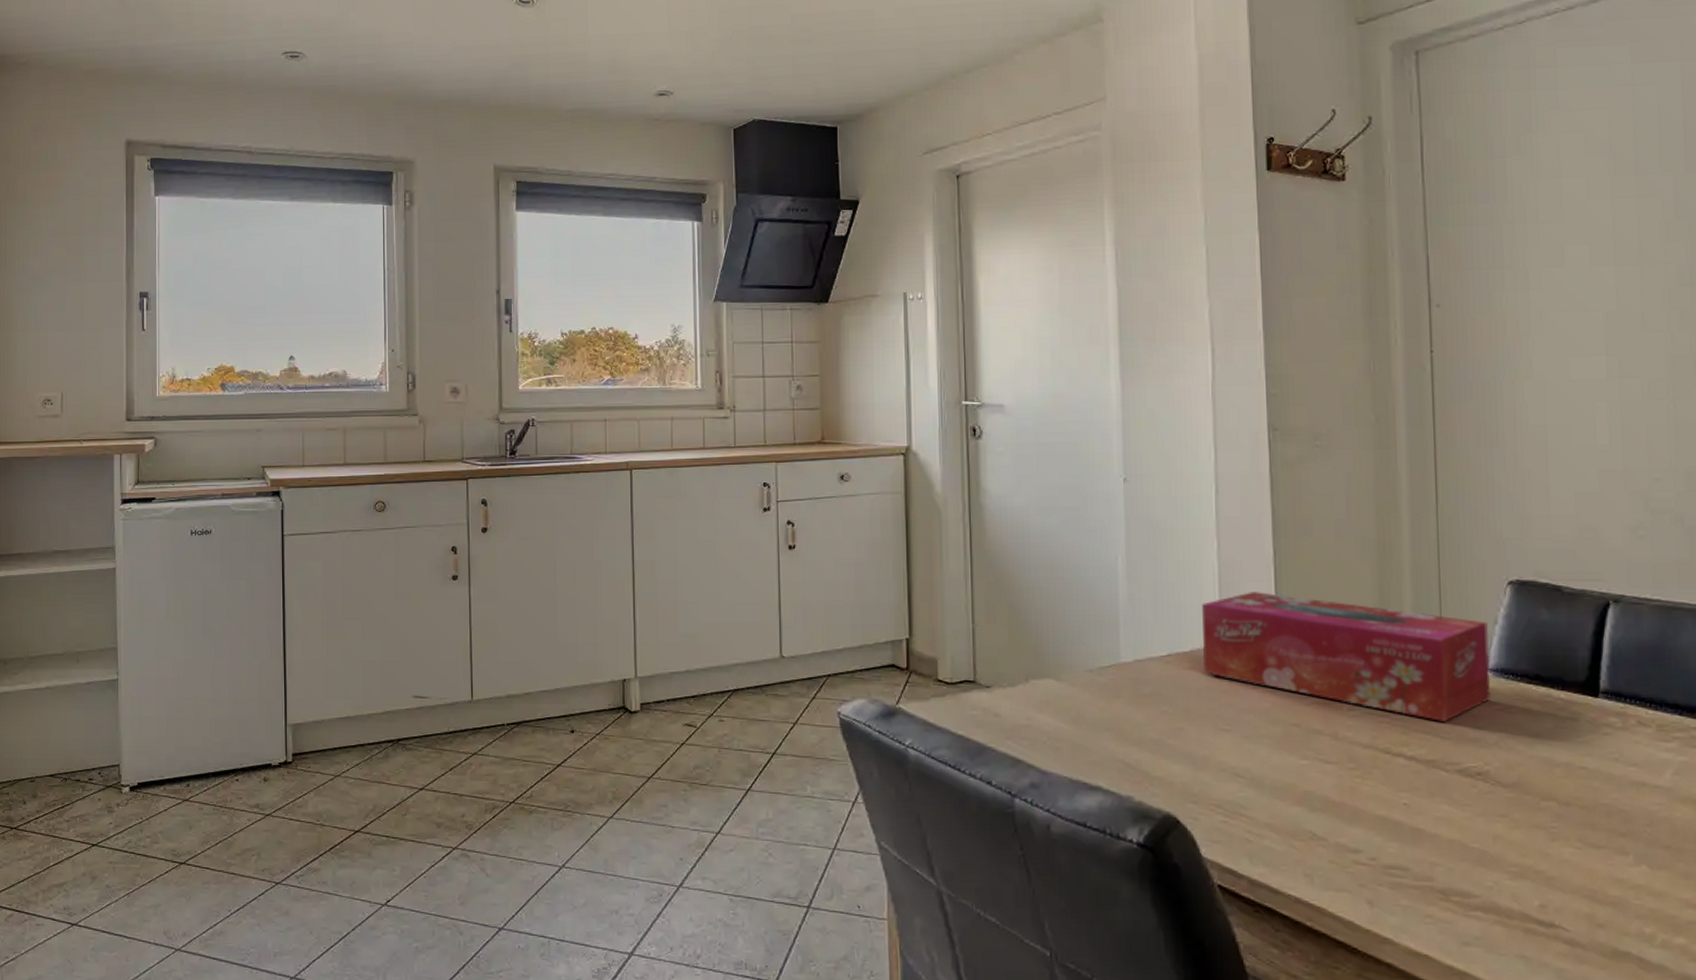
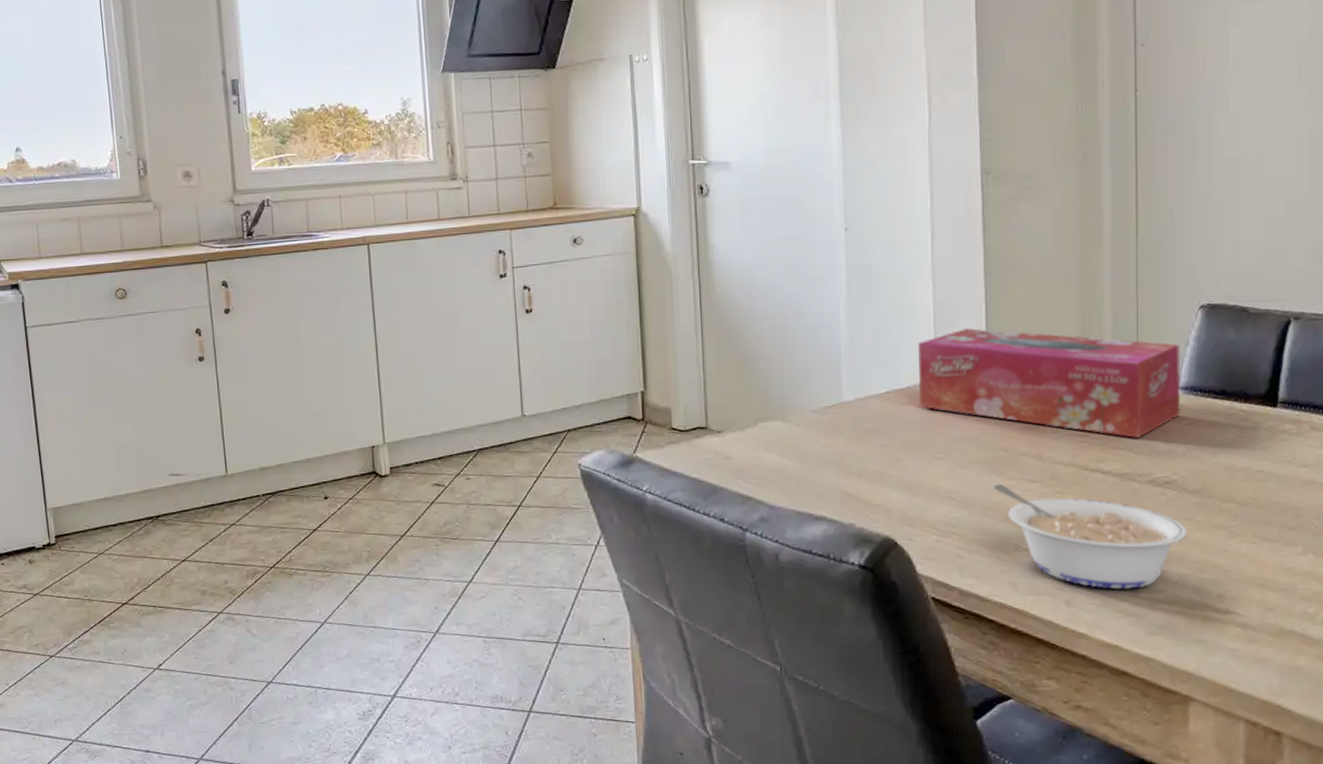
legume: none [1285,762,1503,892] -> present [994,483,1187,589]

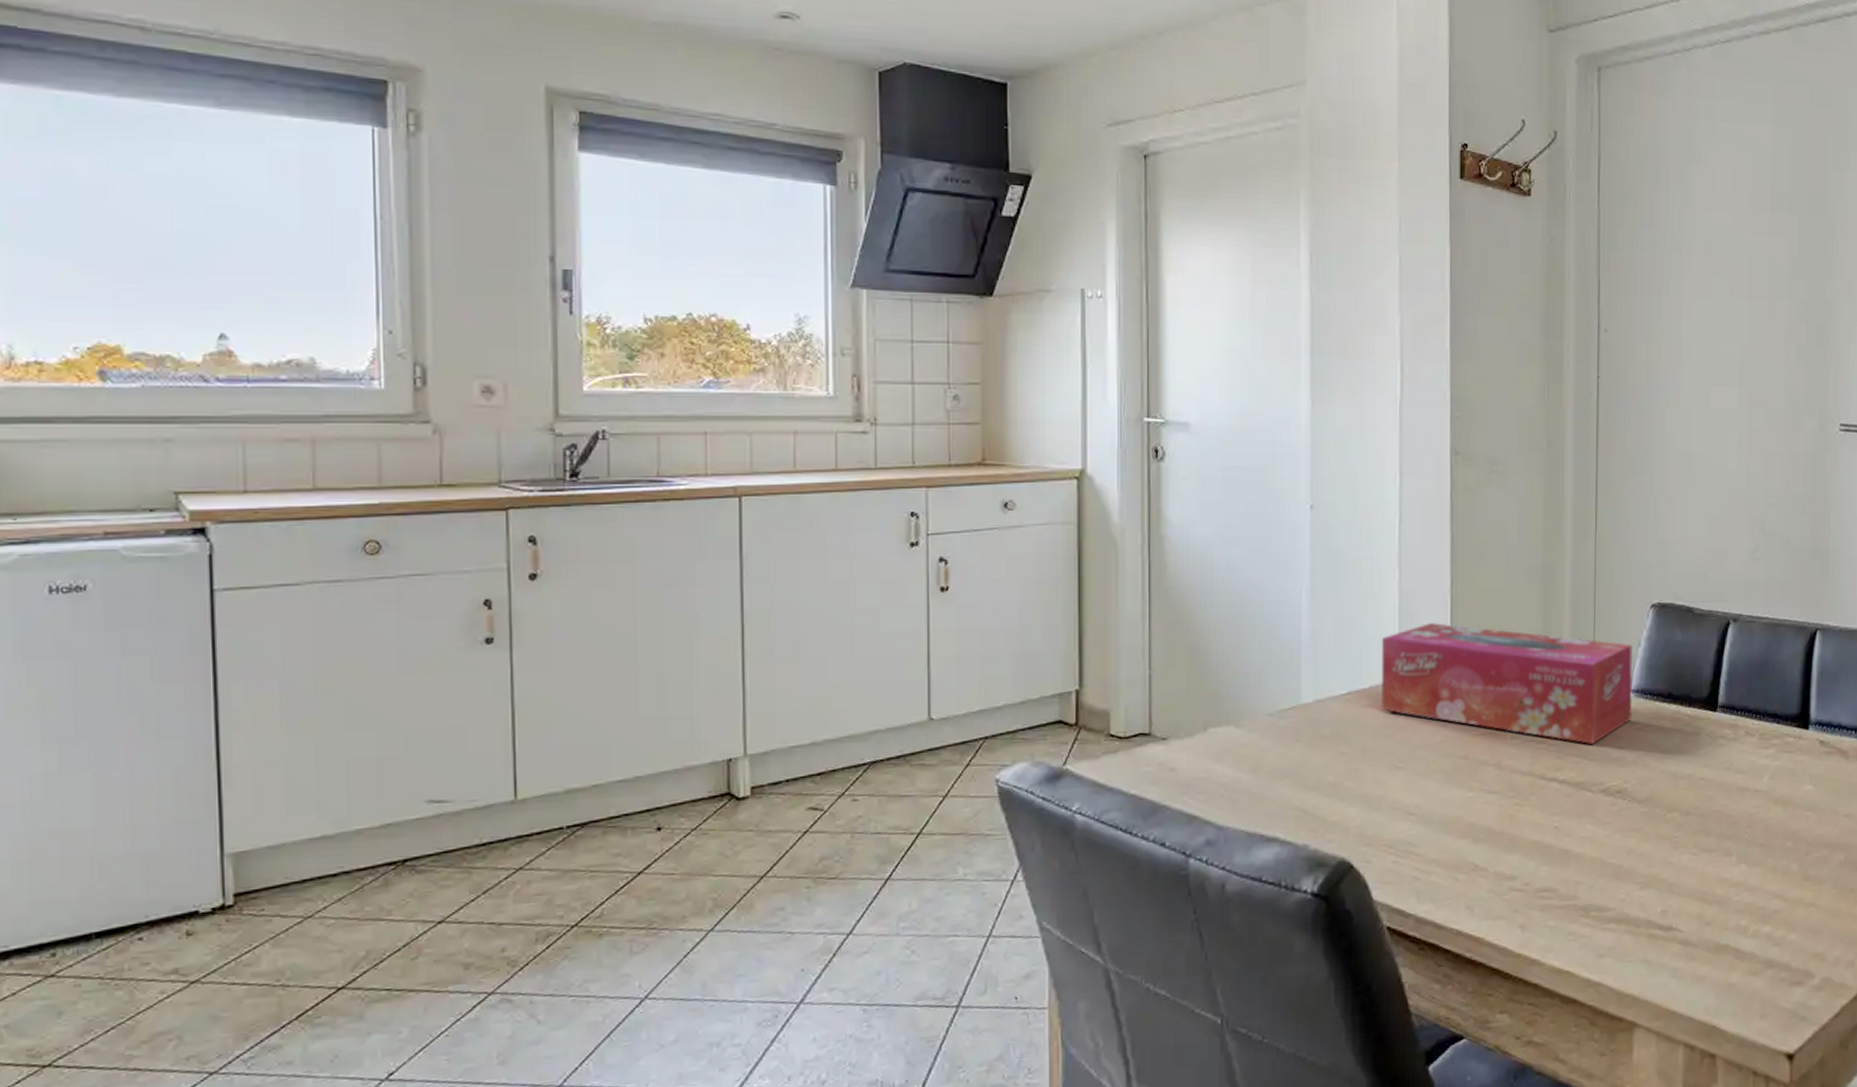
legume: present [994,483,1187,589] -> none [1453,795,1636,909]

